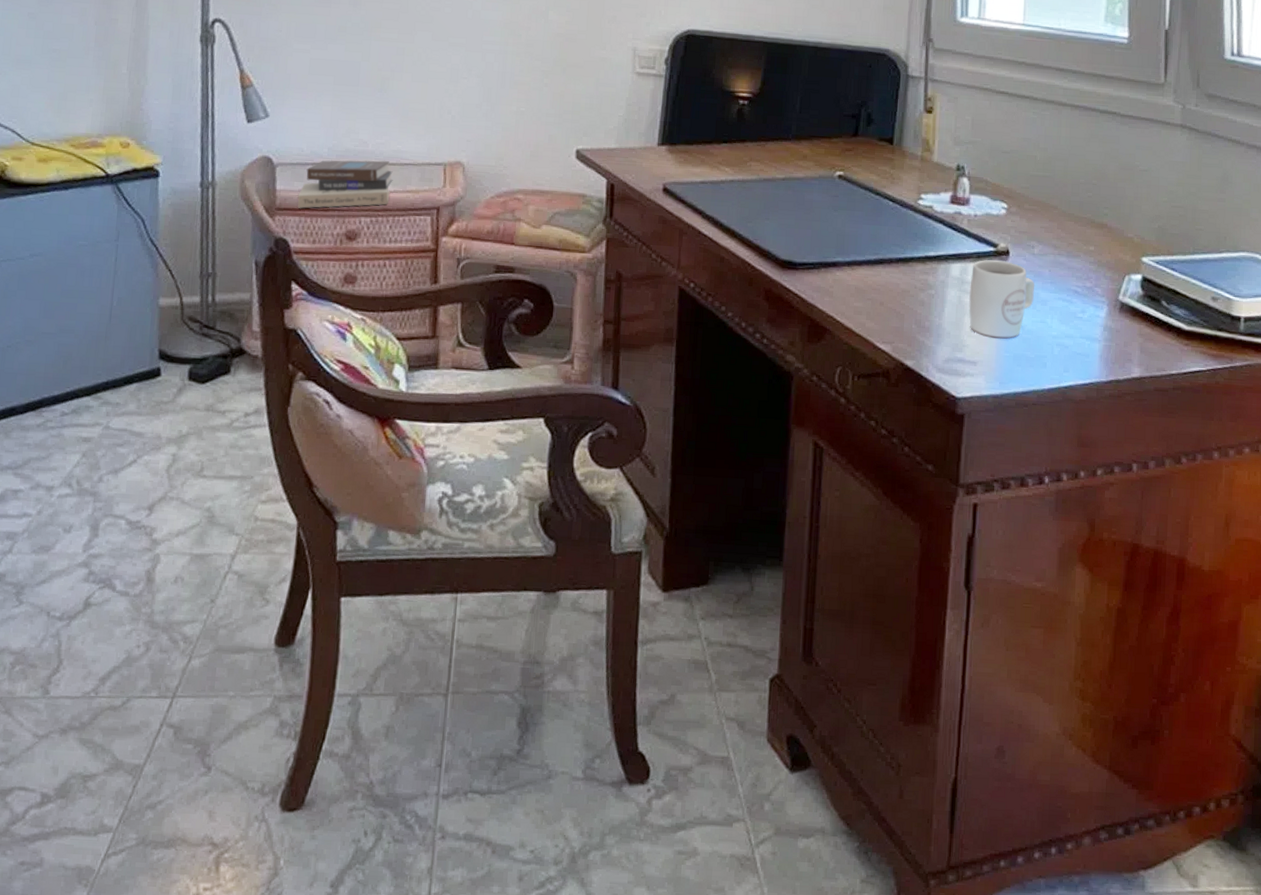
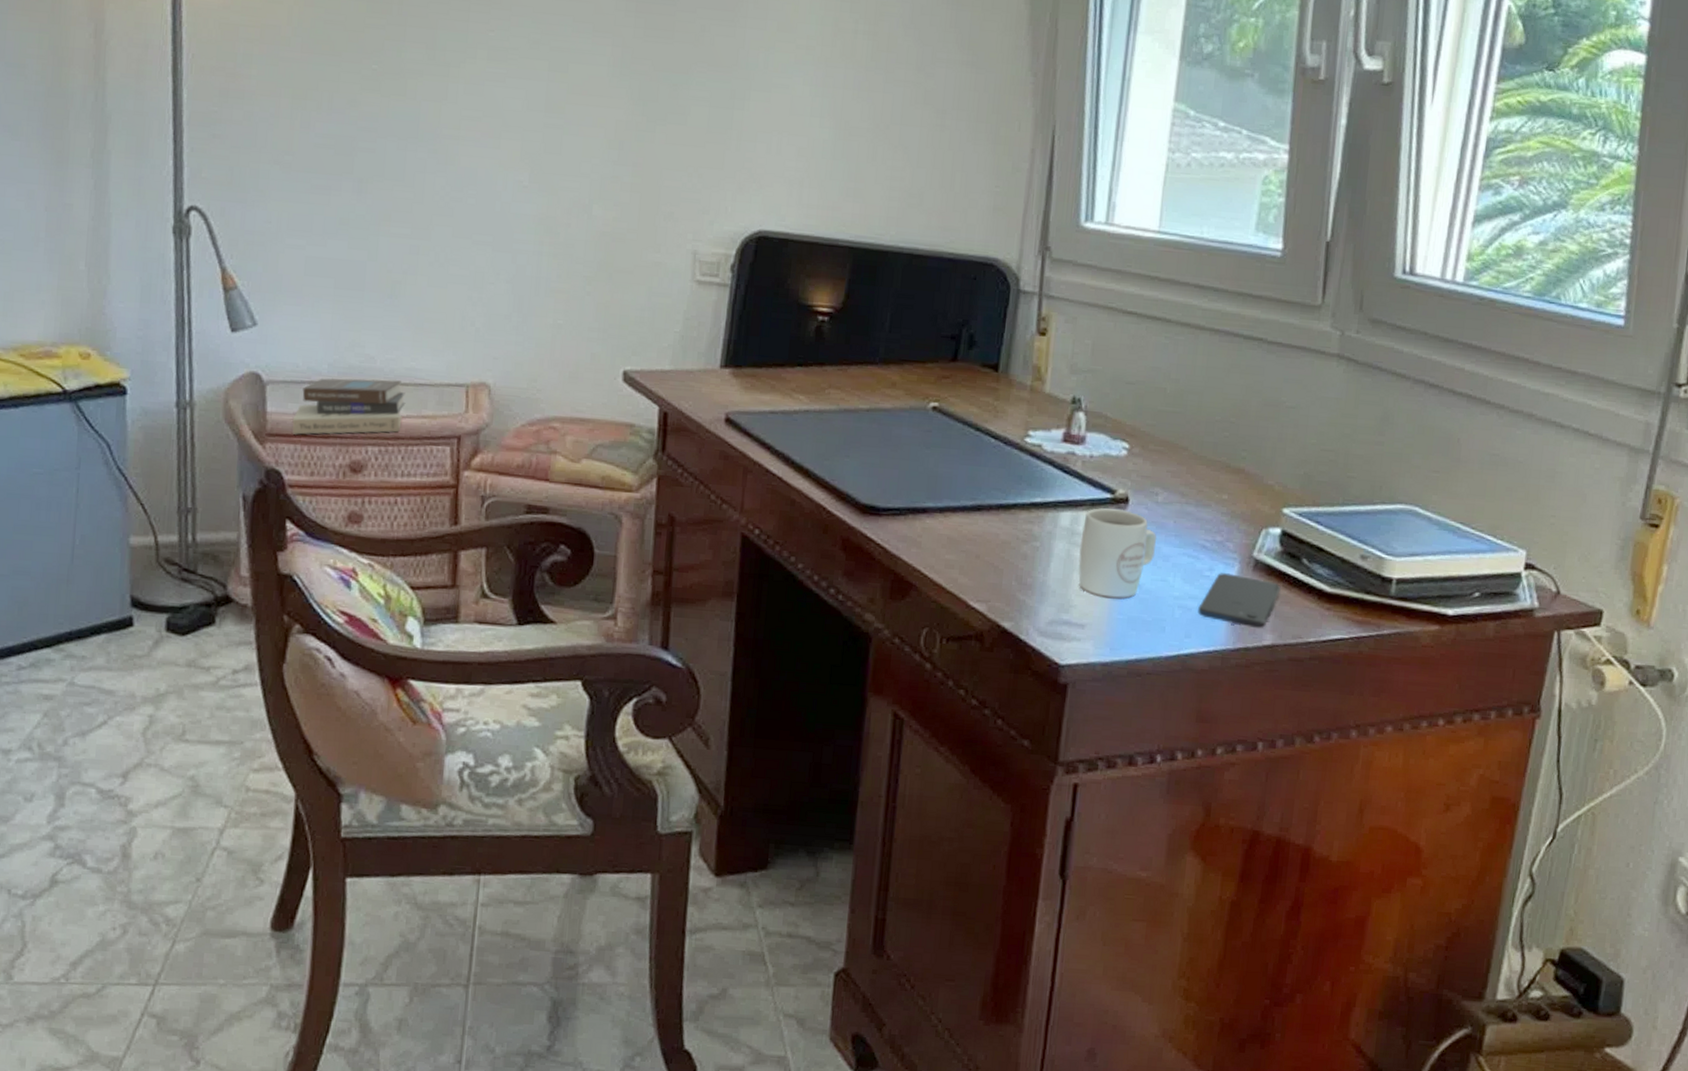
smartphone: none [1074,314,1144,363] -> present [1198,573,1281,629]

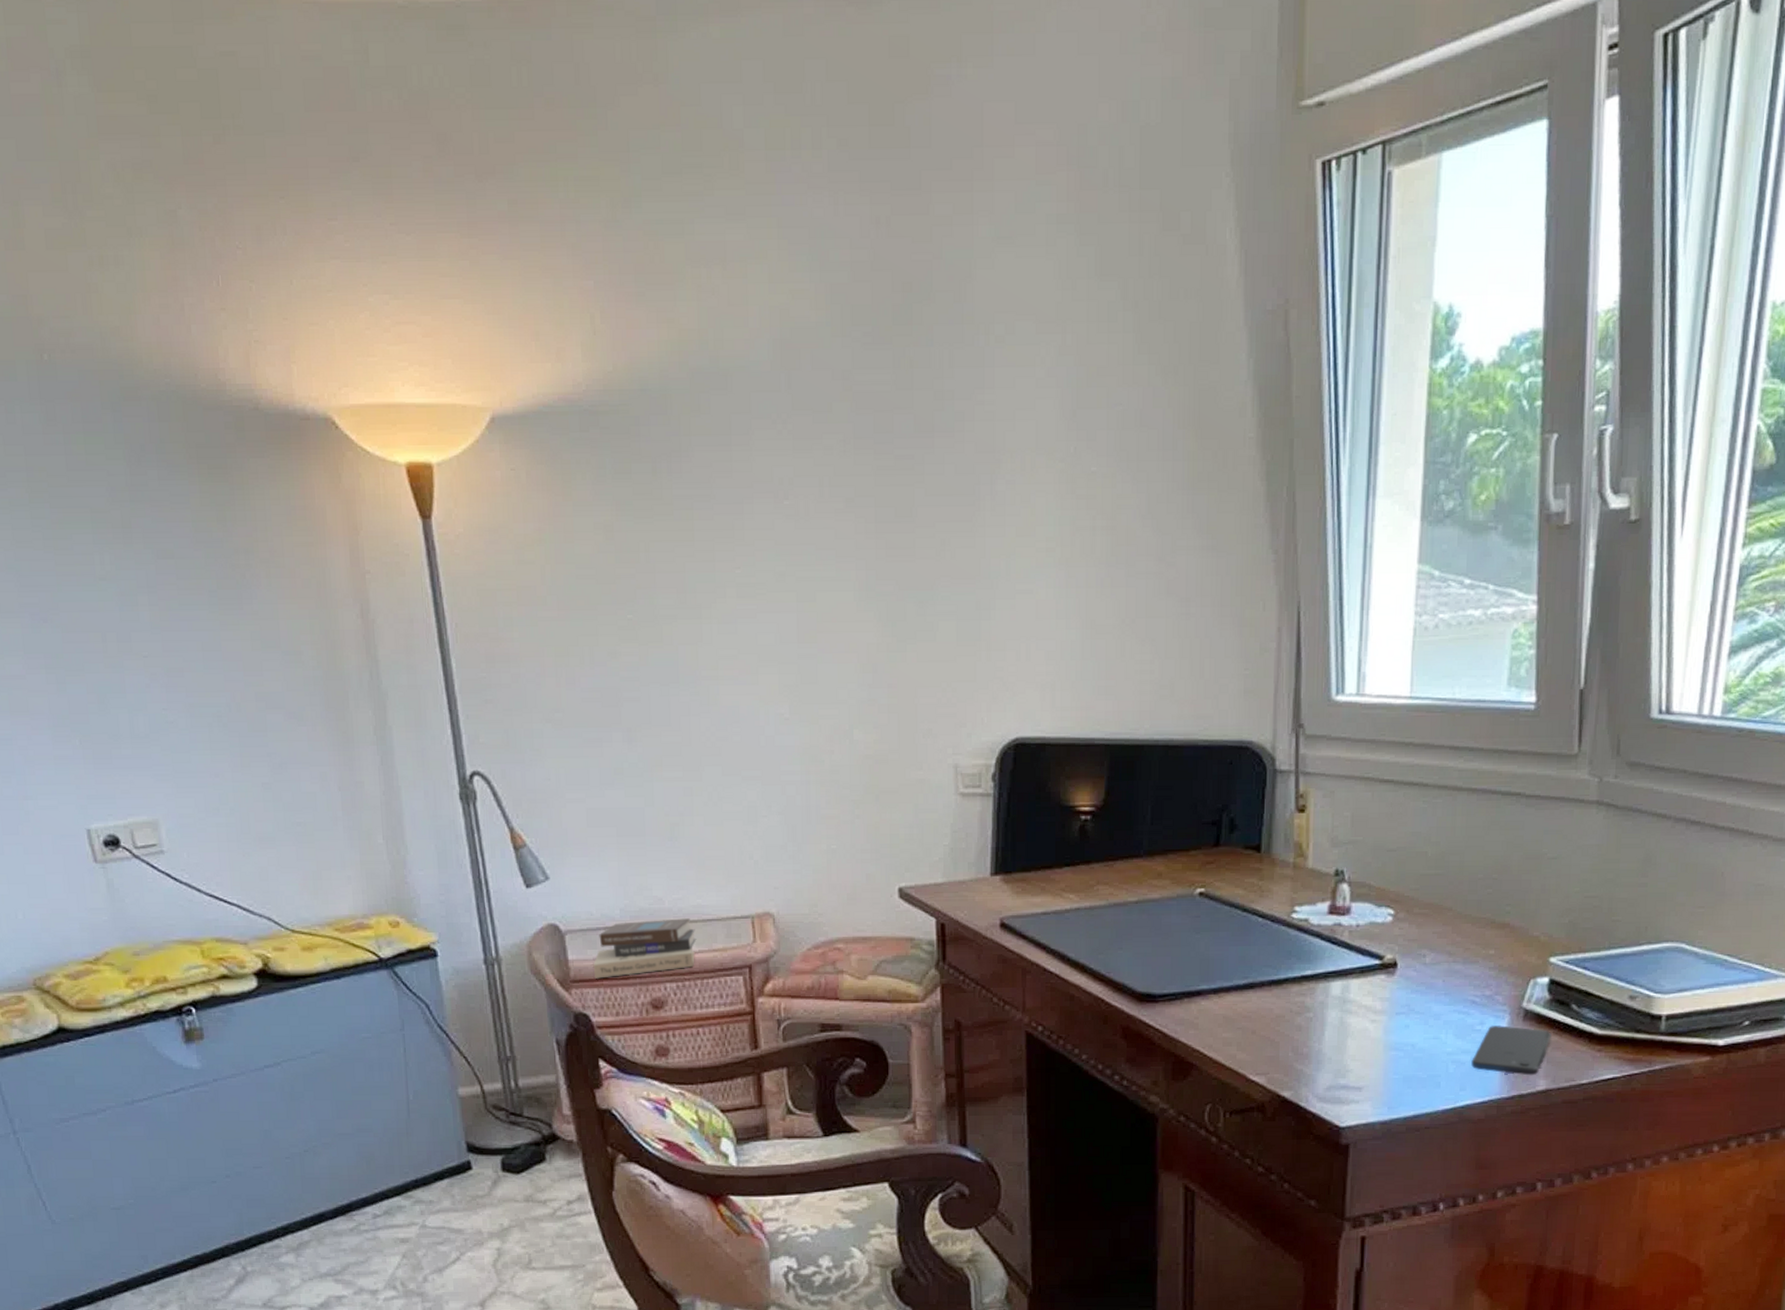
mug: present [1078,508,1157,600] -> none [1352,974,1427,1061]

